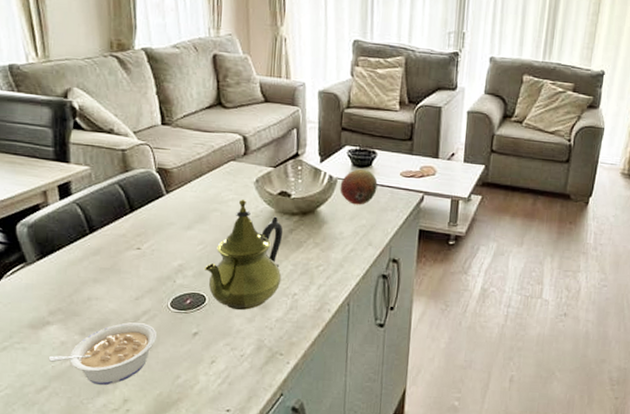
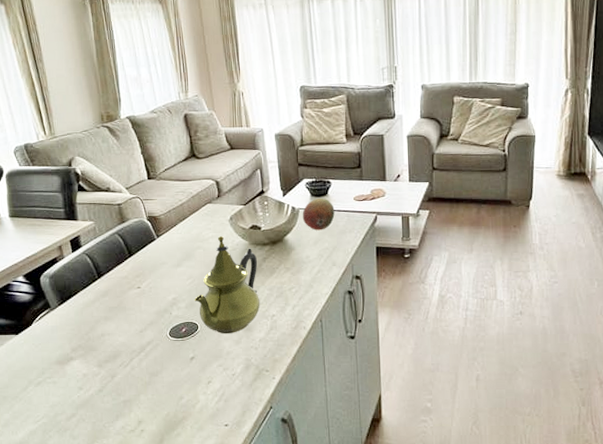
legume: present [48,322,157,386] -> none [74,352,161,410]

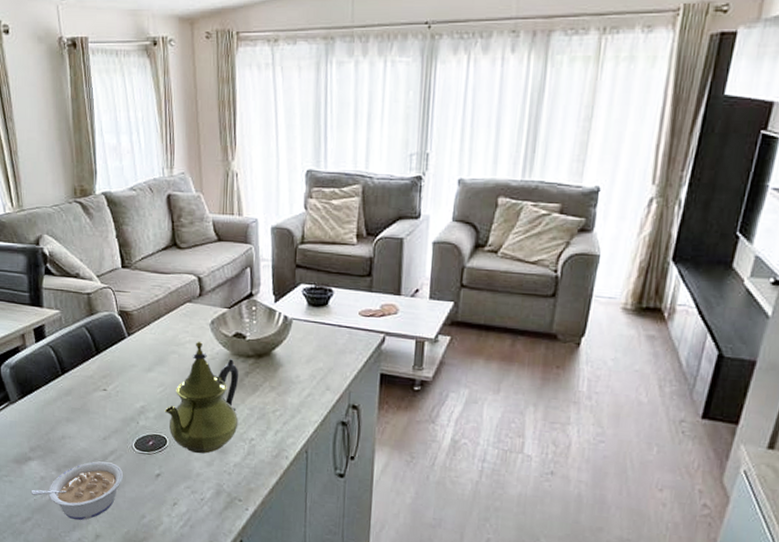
legume: none [74,352,161,410] -> present [31,461,124,520]
fruit: present [302,198,335,231] -> none [295,308,335,347]

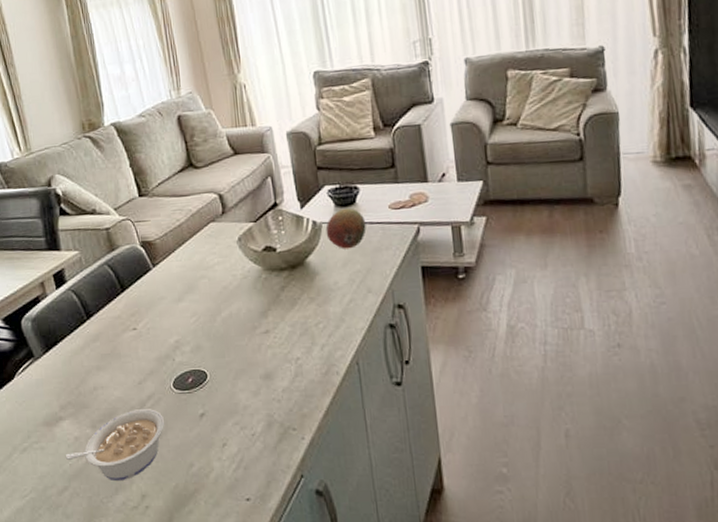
teapot: present [164,341,239,454] -> none [200,261,281,384]
fruit: none [295,308,335,347] -> present [325,208,366,249]

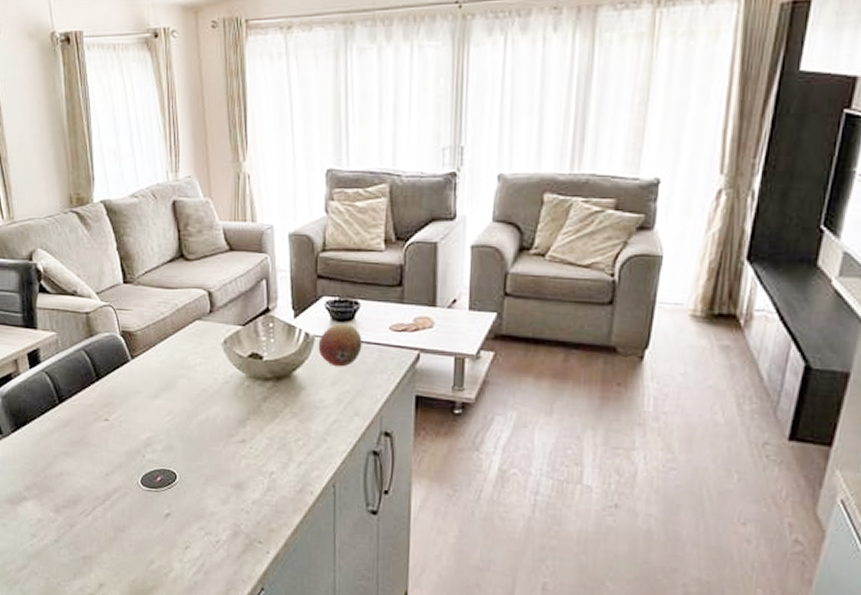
legume: present [65,409,165,482] -> none [26,500,129,567]

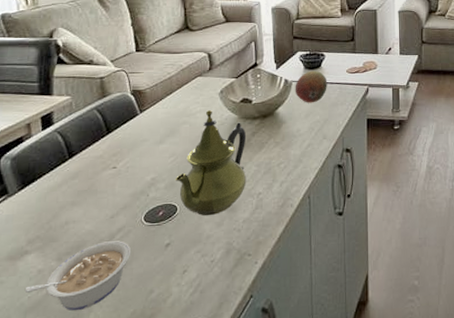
legume: none [26,500,129,567] -> present [24,241,132,311]
teapot: none [173,363,257,490] -> present [175,109,247,216]

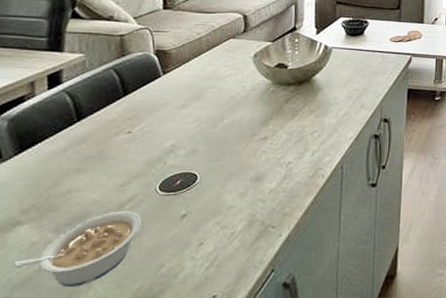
teapot: present [175,109,247,216] -> none [197,73,279,186]
fruit: present [295,70,327,103] -> none [334,37,369,71]

